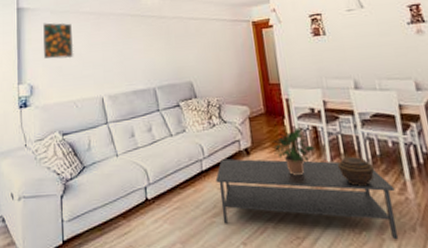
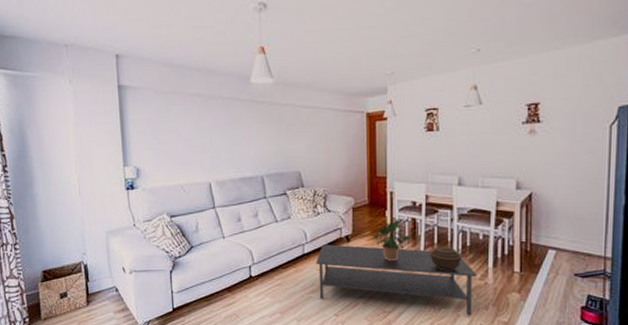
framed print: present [43,22,74,59] -> none [147,103,181,143]

